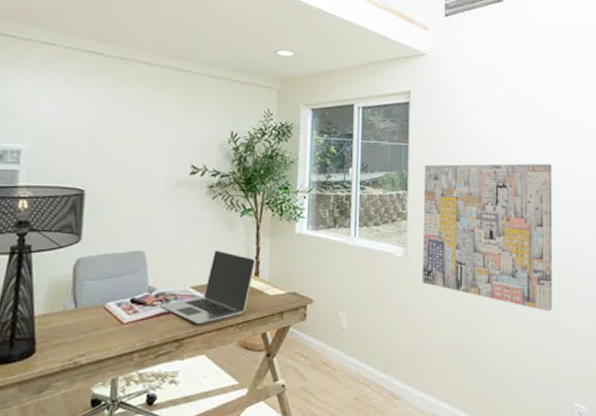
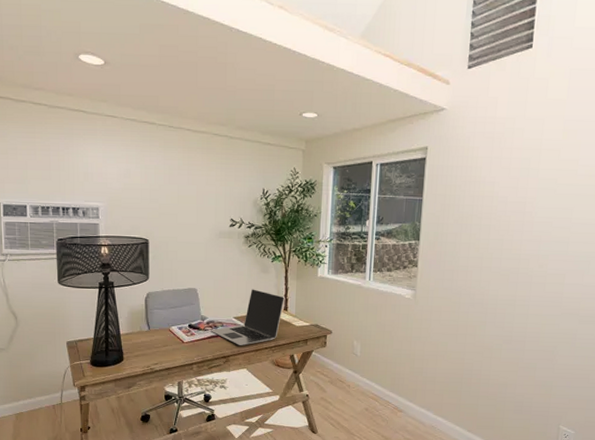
wall art: present [422,163,553,312] -> none [428,215,566,350]

